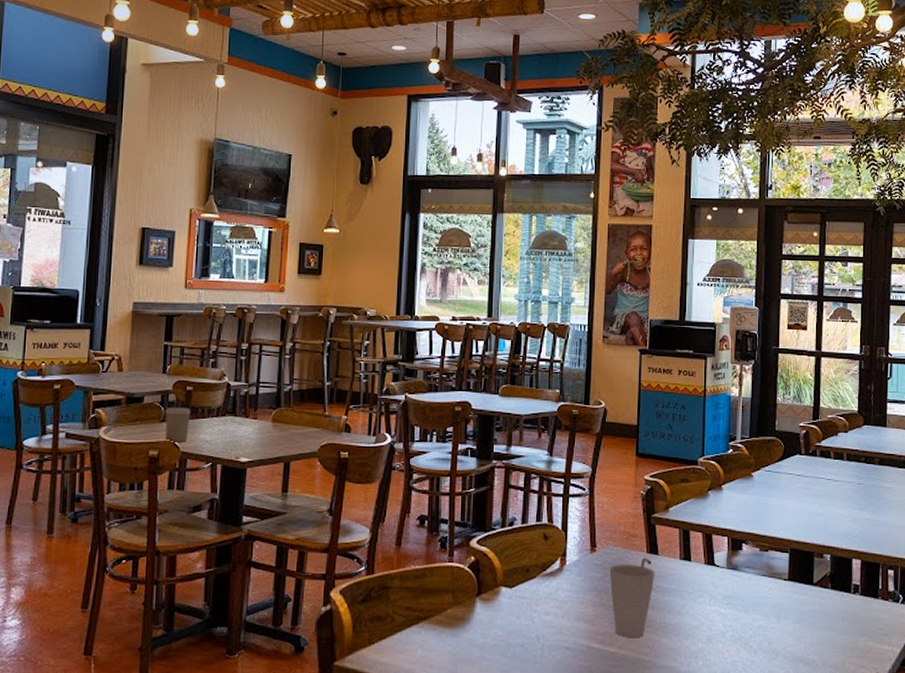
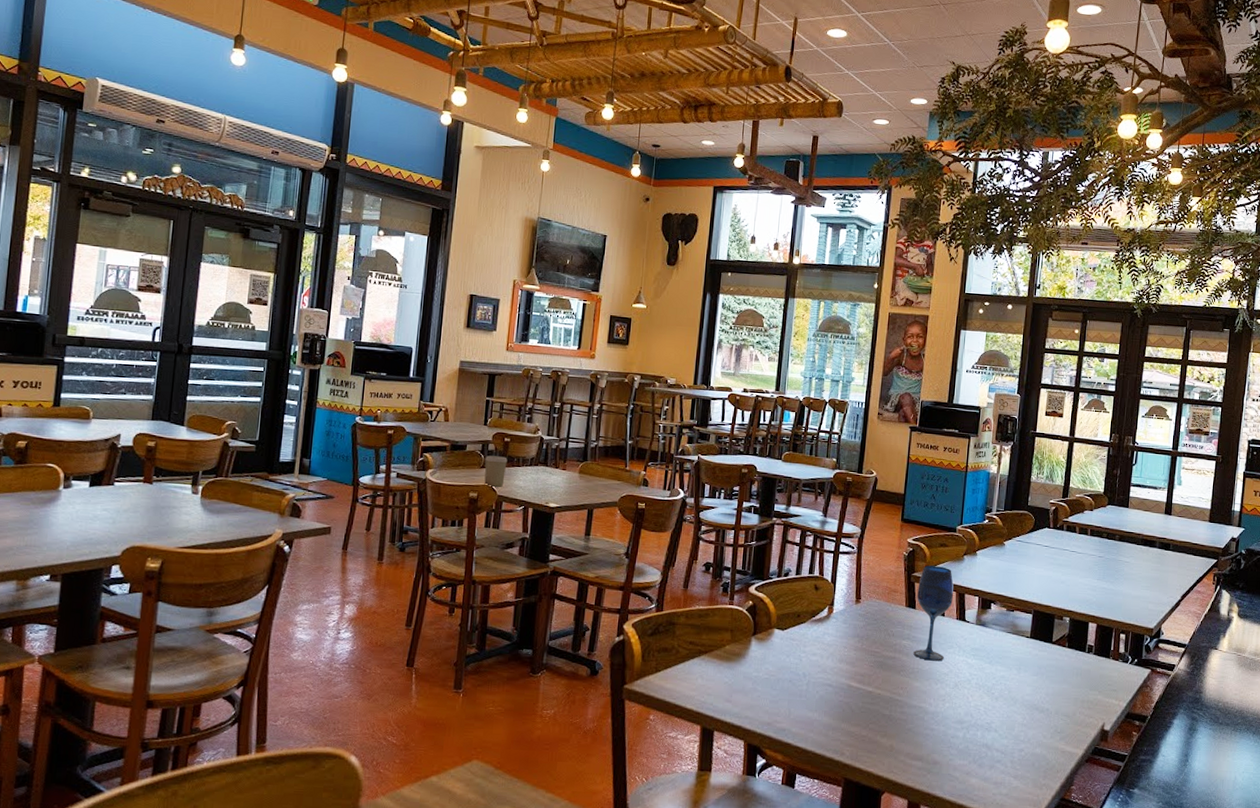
cup: present [609,557,655,638] -> none [871,610,912,681]
wineglass: none [659,504,700,613] -> present [913,565,954,661]

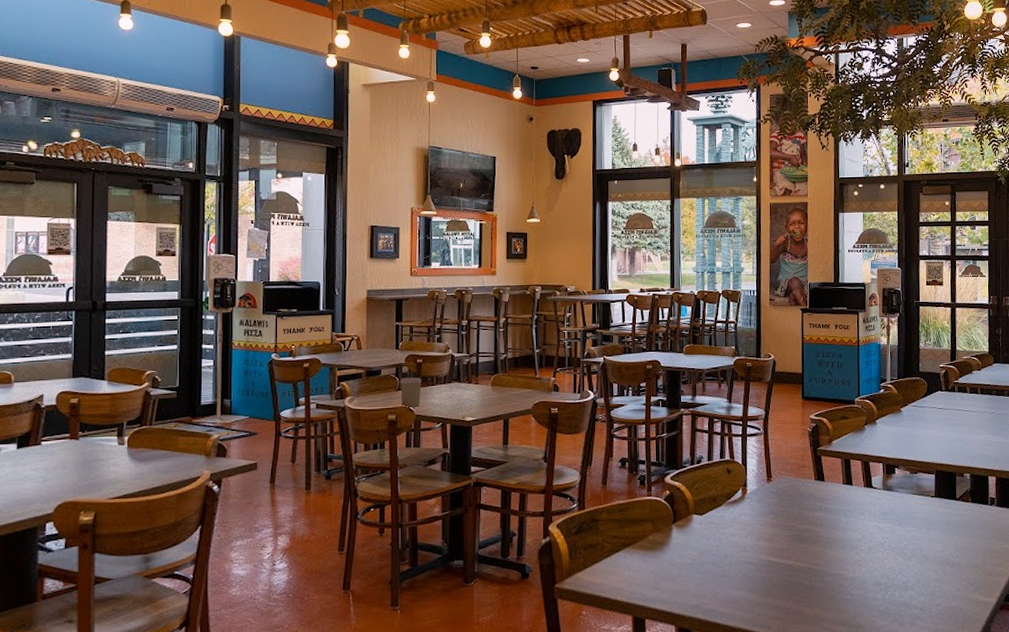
wineglass: present [913,565,954,661] -> none [824,438,859,529]

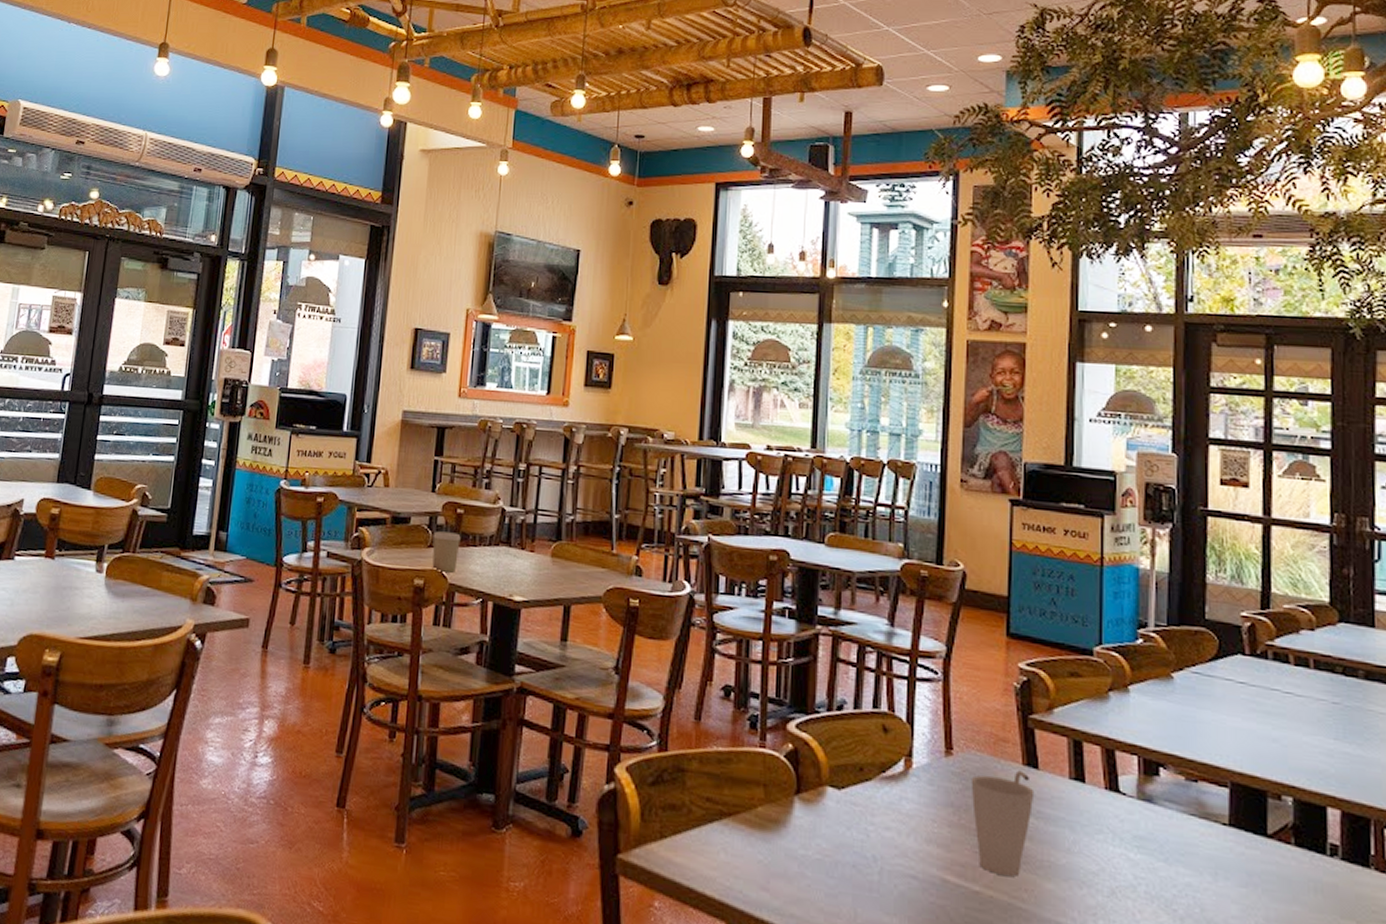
cup: none [783,484,823,552] -> present [971,770,1035,877]

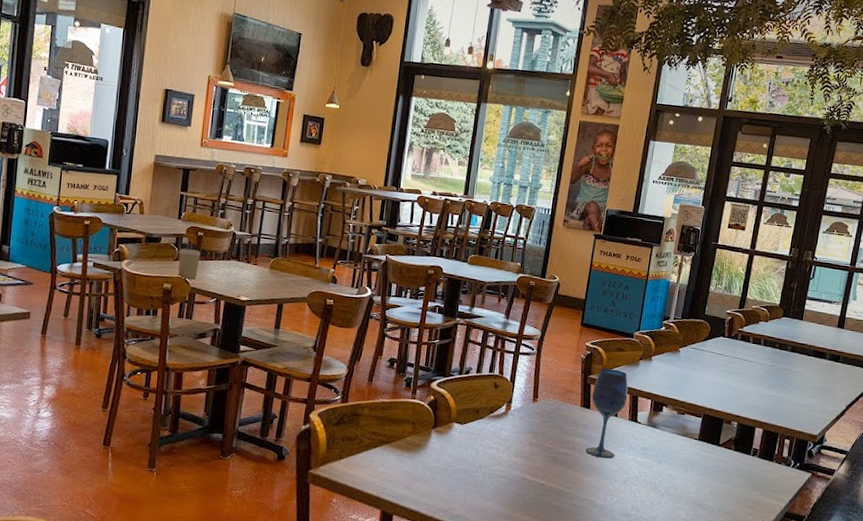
cup: present [971,770,1035,877] -> none [546,410,586,475]
wineglass: none [1040,704,1098,853] -> present [585,368,628,459]

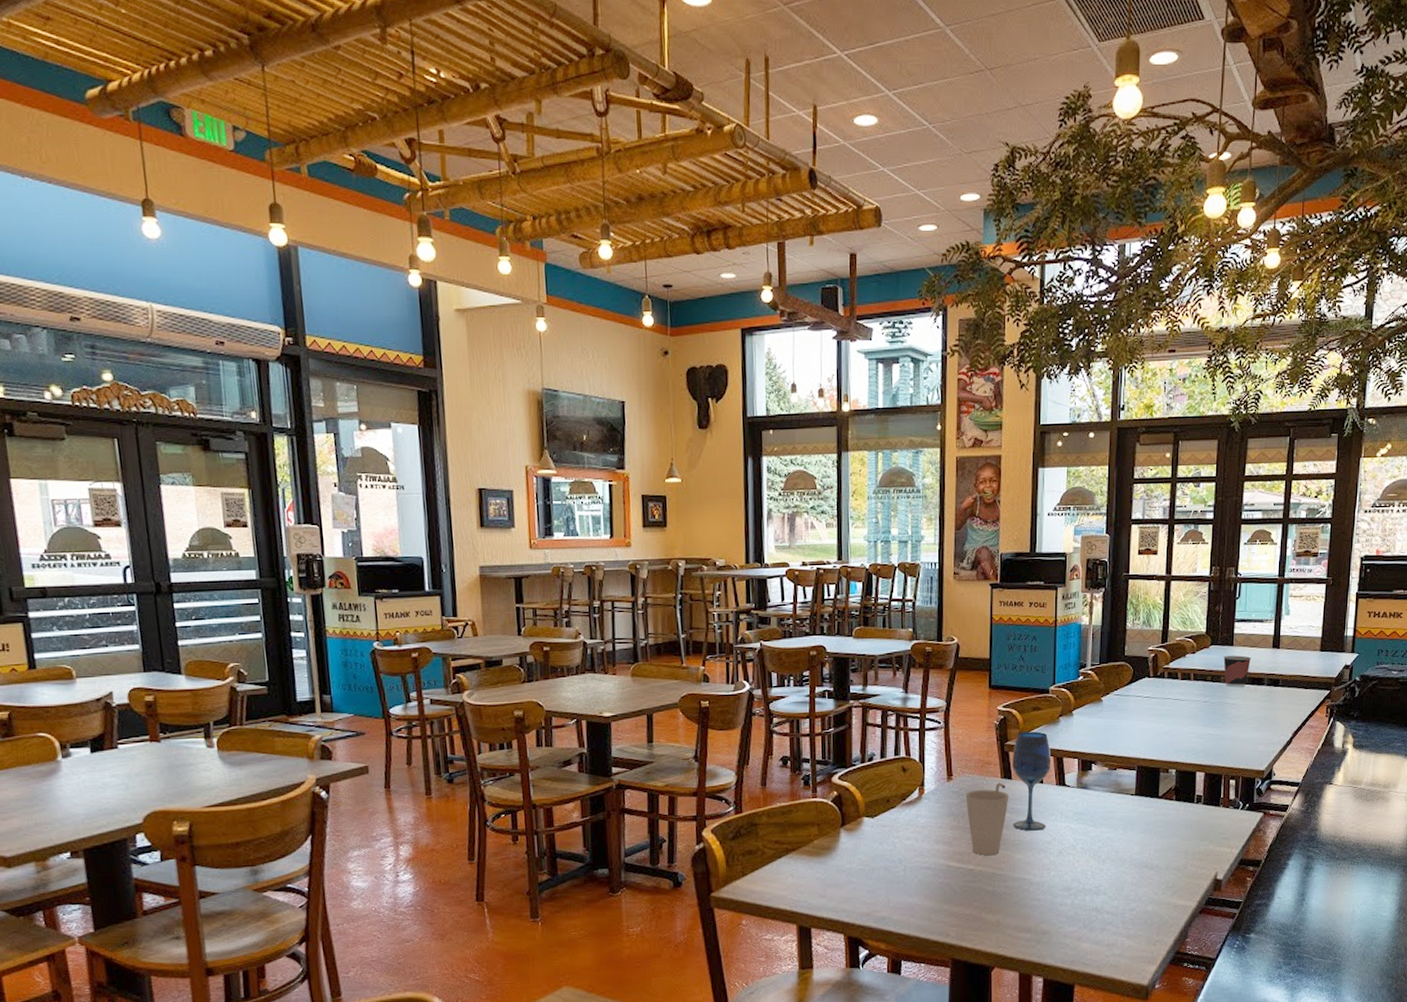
cup: present [178,248,201,280] -> none [525,668,551,702]
cup: none [546,410,586,475] -> present [965,782,1009,856]
cup: none [791,328,818,358] -> present [1223,655,1252,688]

